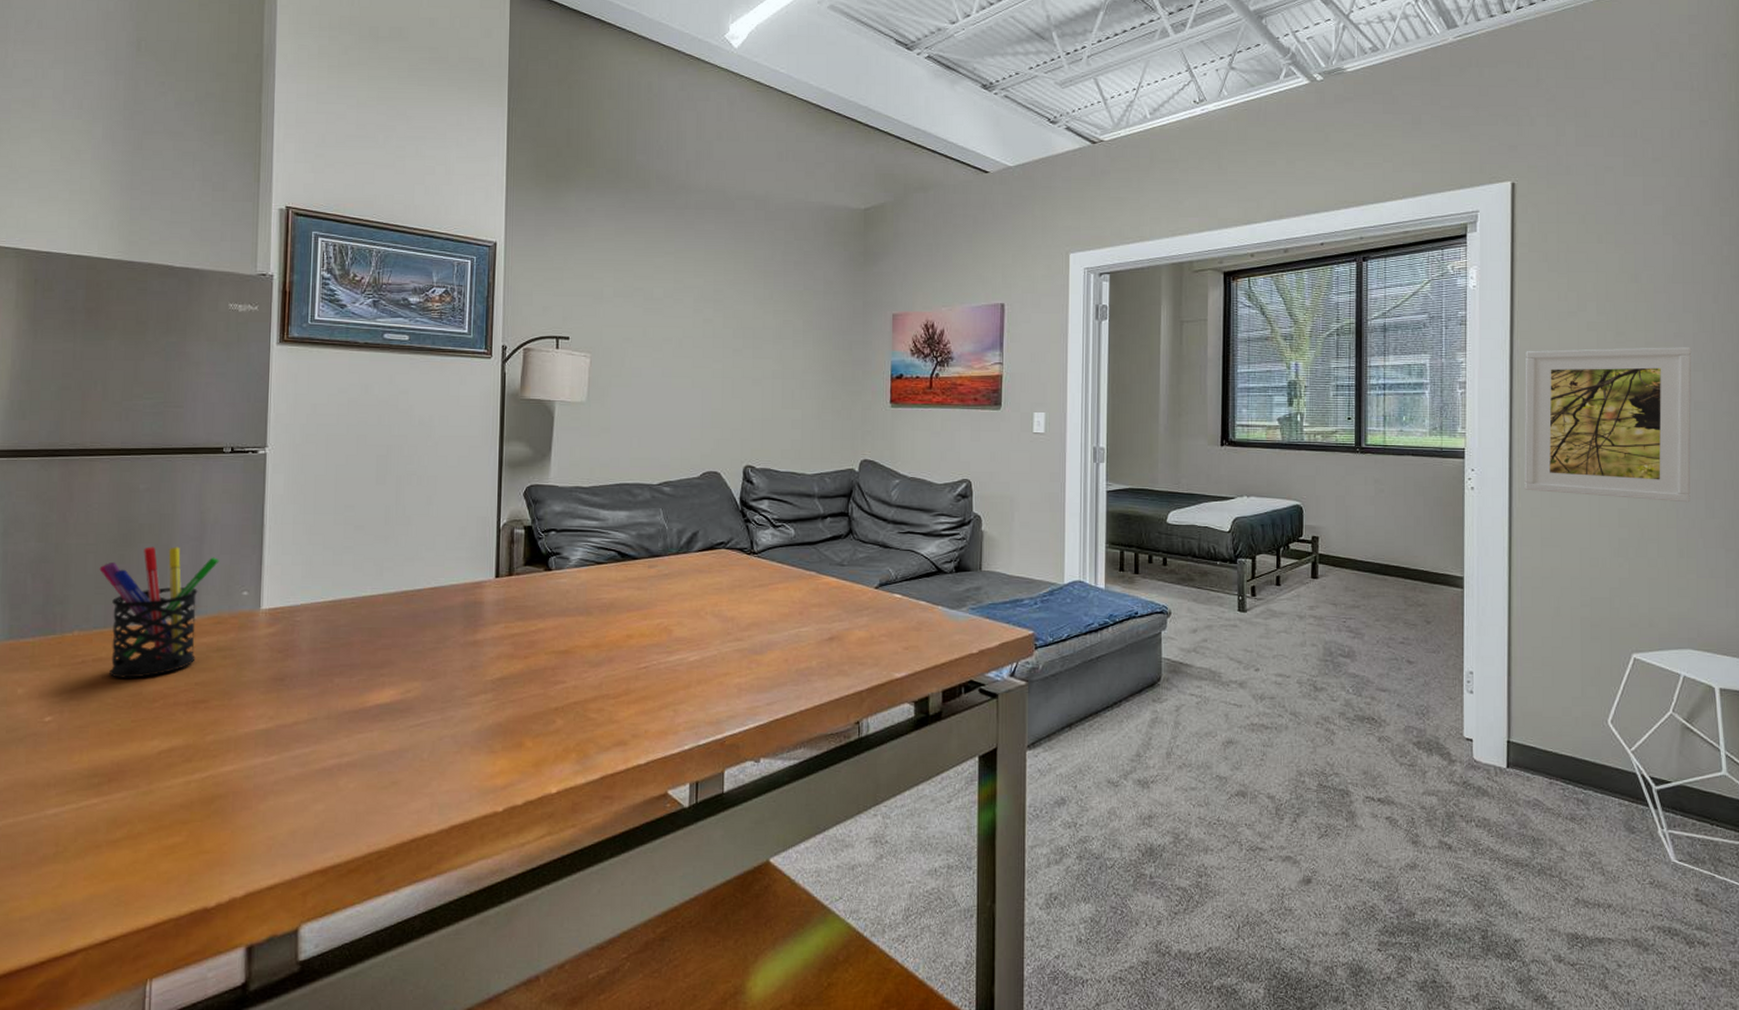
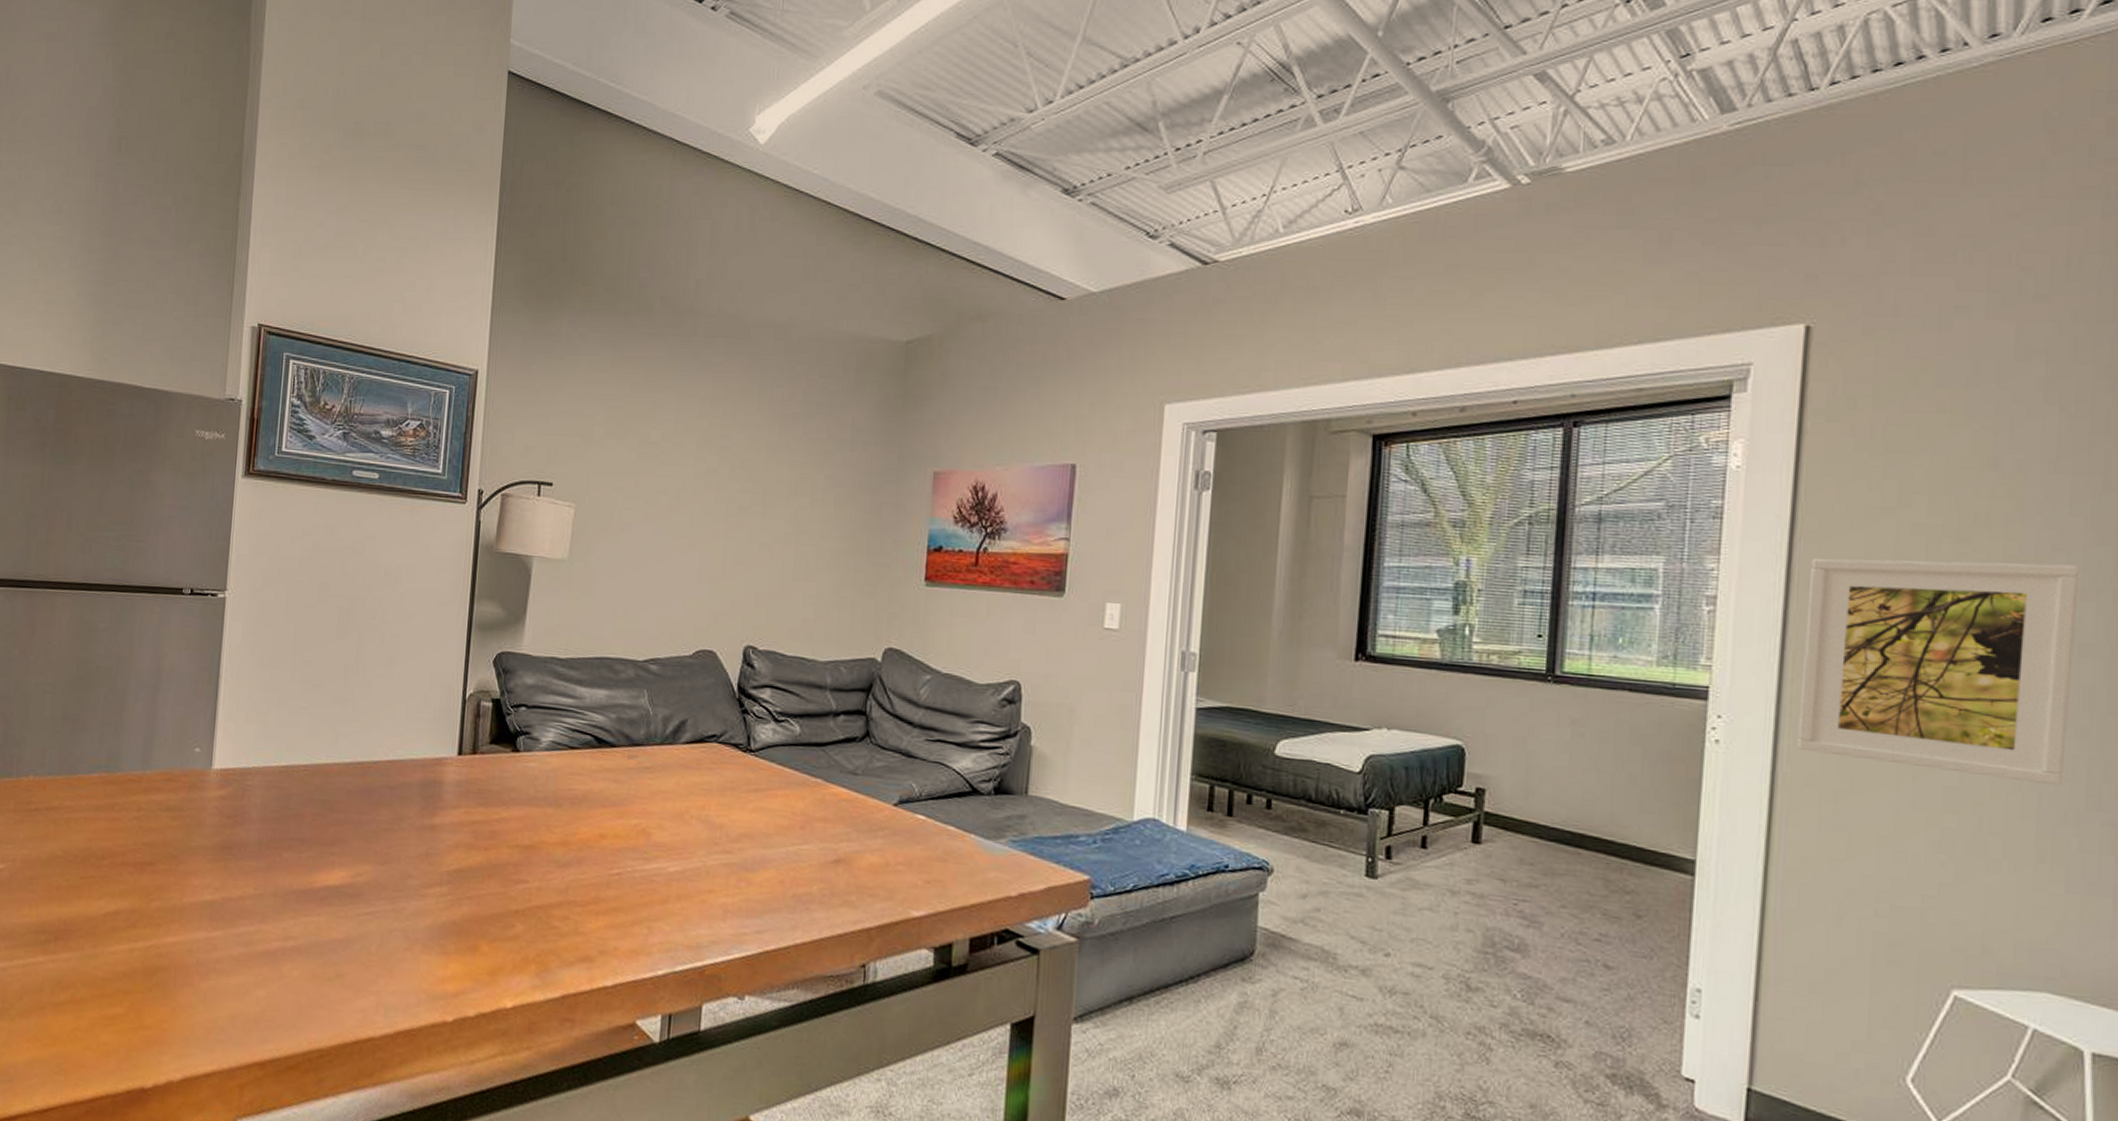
pen holder: present [99,546,220,678] -> none [56,691,174,832]

